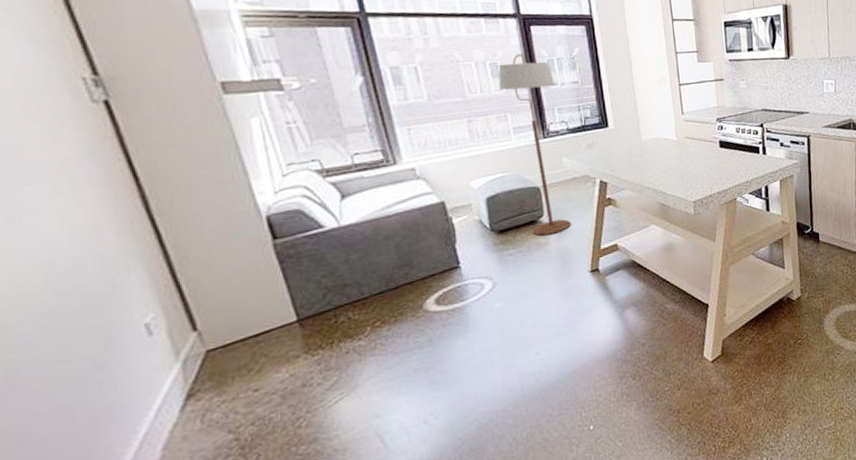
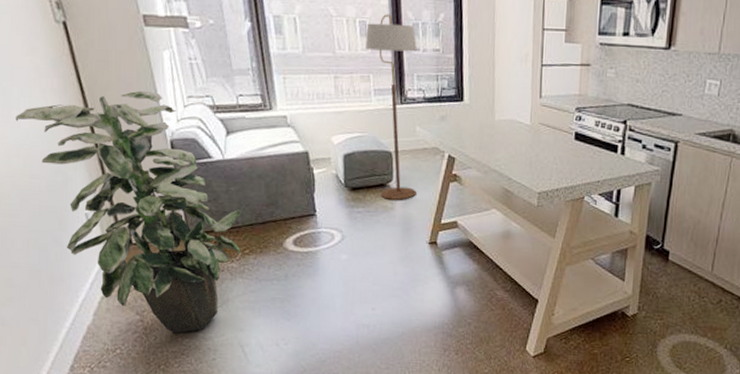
indoor plant: none [30,165,370,444] -> present [15,90,242,334]

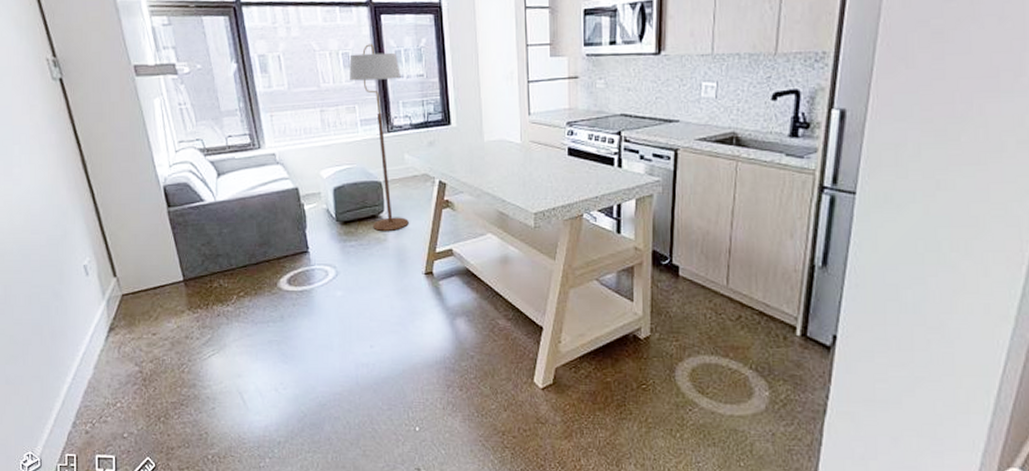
indoor plant: present [15,90,242,334] -> none [17,139,236,384]

